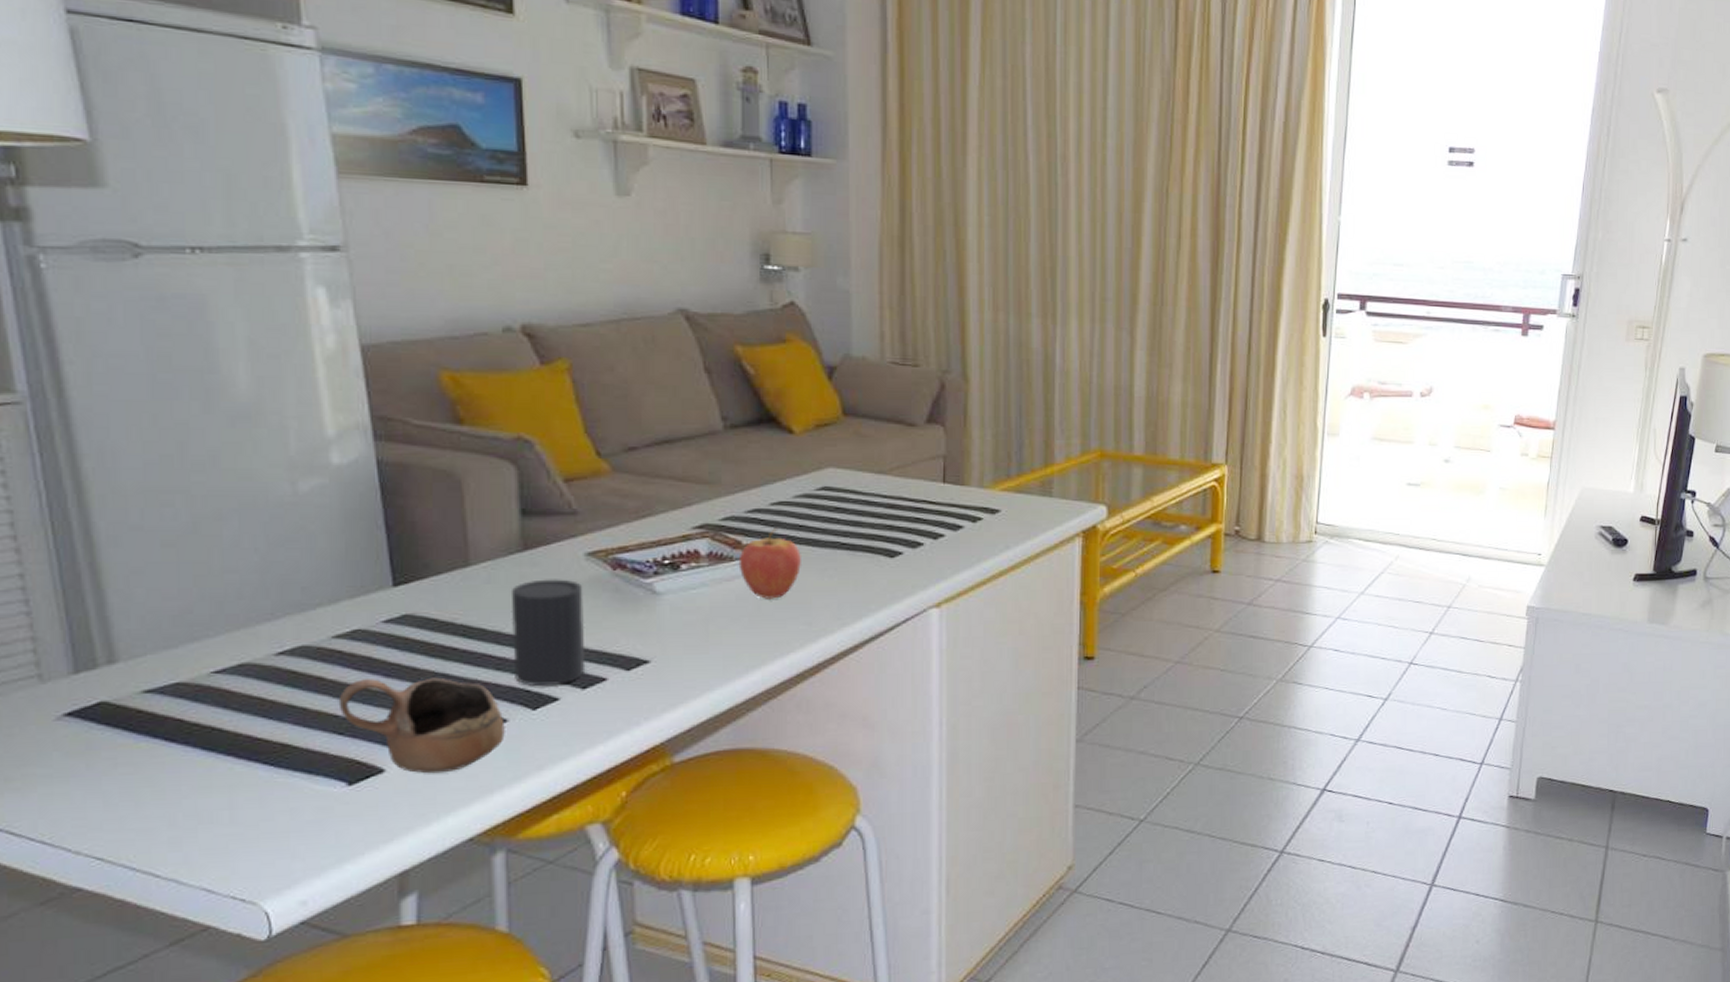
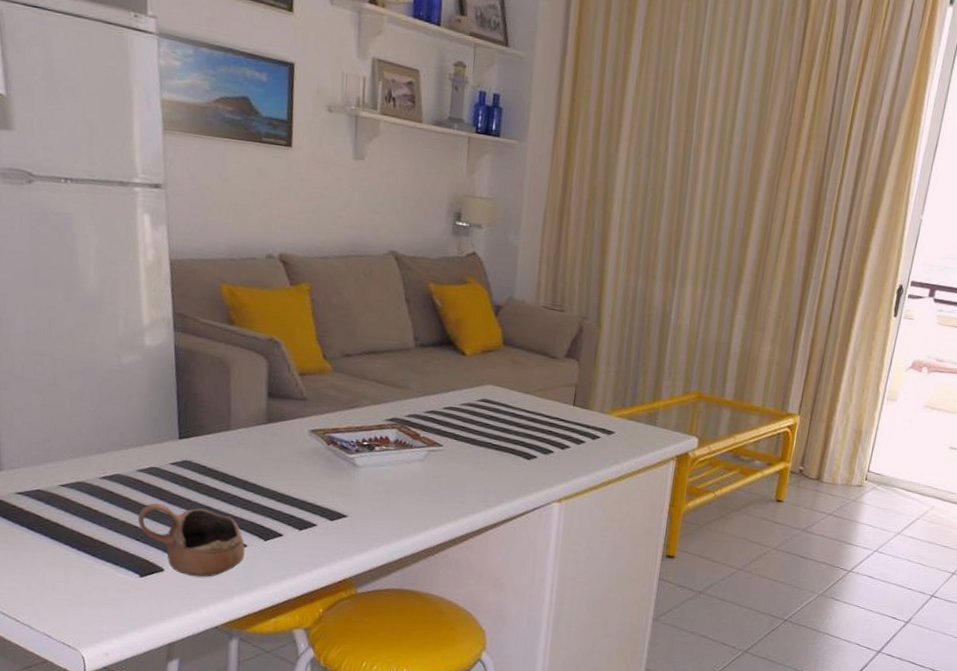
cup: present [510,579,586,687] -> none [253,446,306,525]
fruit: present [738,527,801,599] -> none [416,426,462,481]

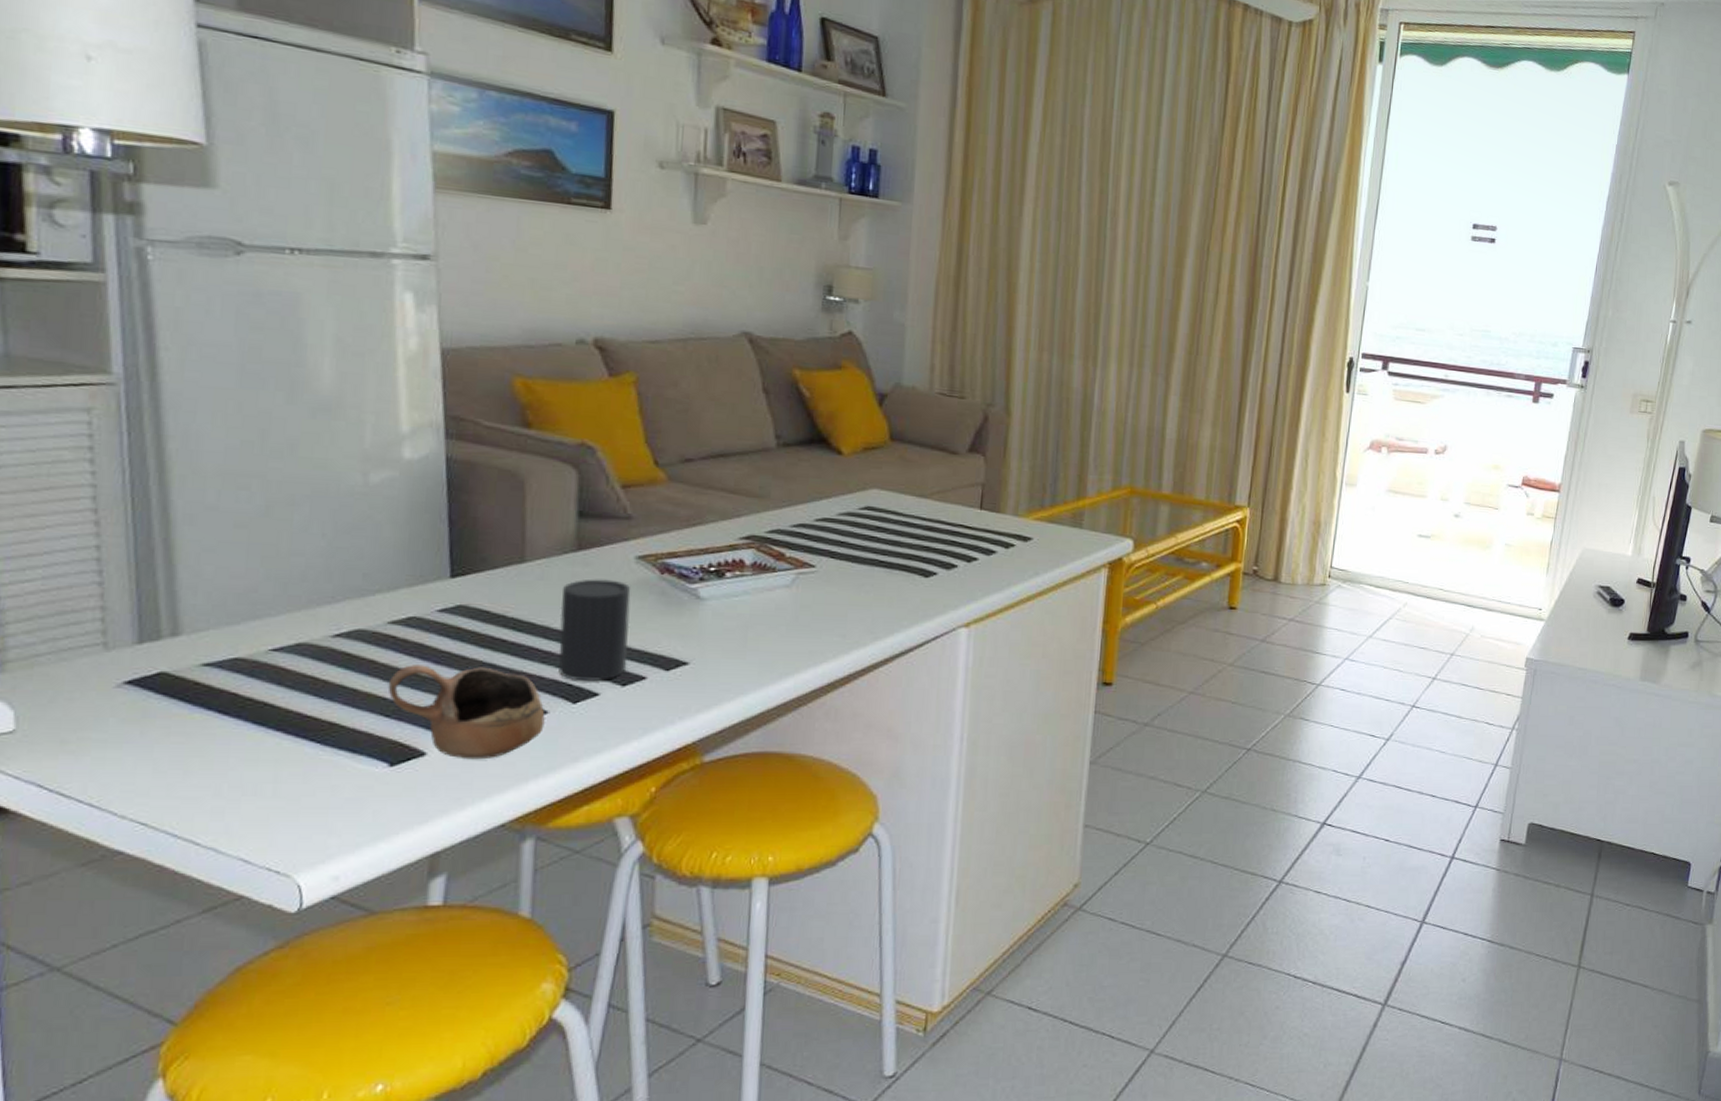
cup: none [253,446,306,525] -> present [557,579,631,682]

